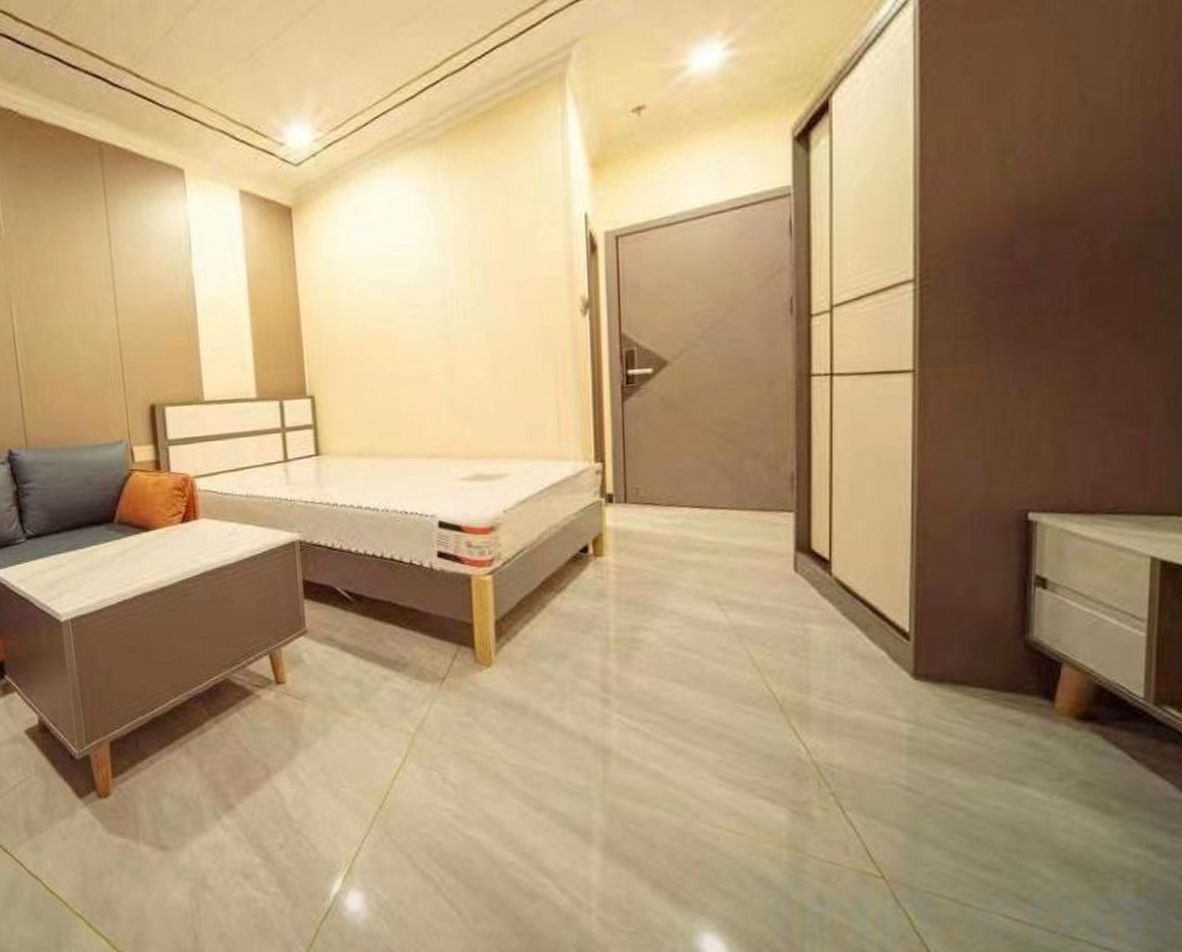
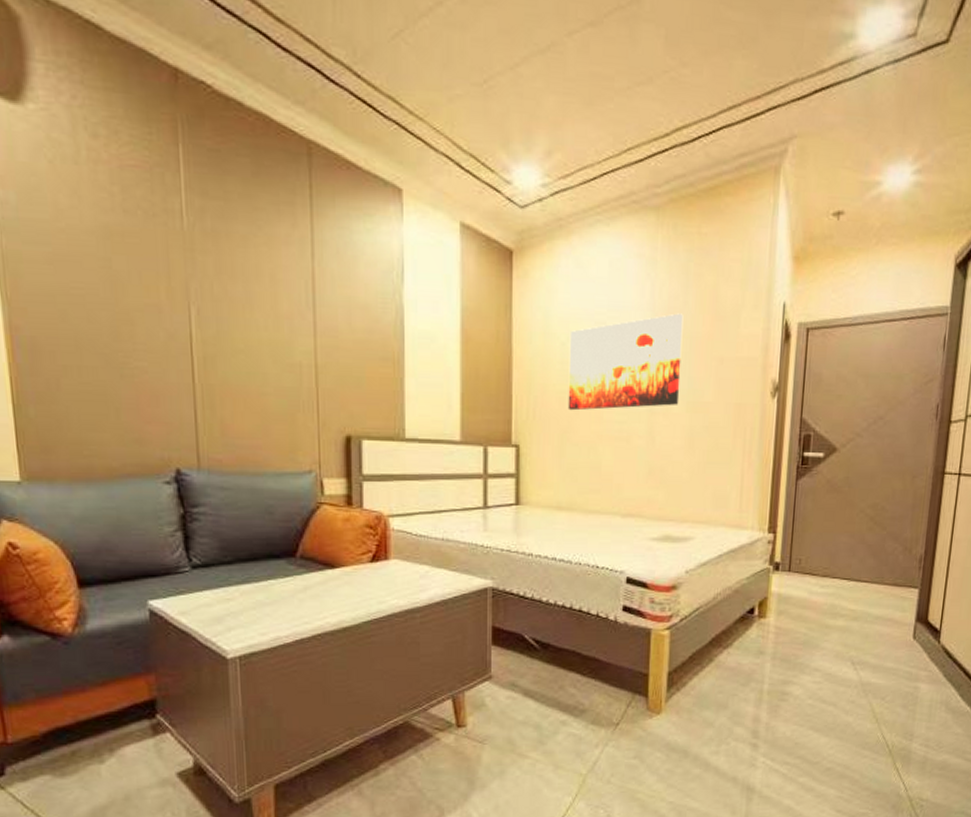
wall art: none [355,242,478,356] -> present [567,313,684,411]

